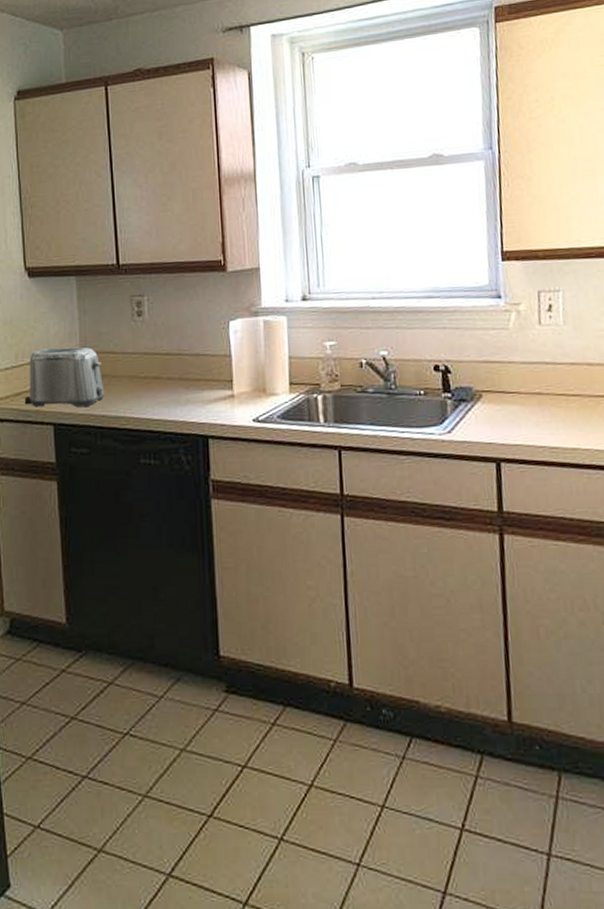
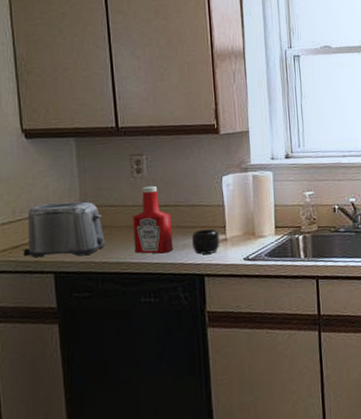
ketchup bottle: none [133,330,175,409] -> present [133,185,173,254]
mug: none [194,382,226,412] -> present [191,228,220,255]

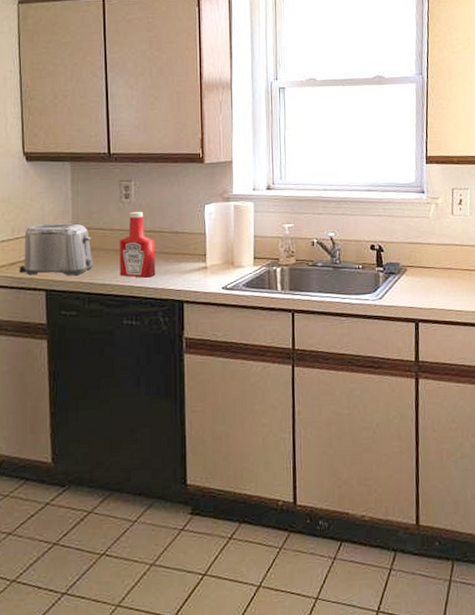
mug: present [191,228,220,255] -> none [173,256,200,281]

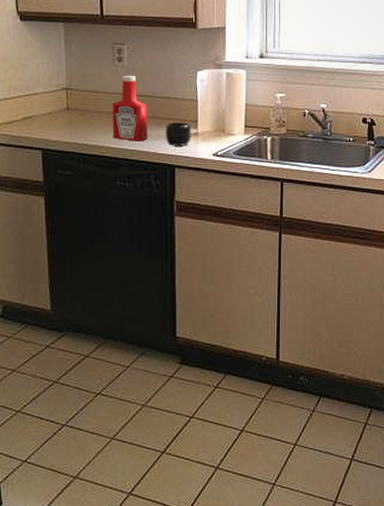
toaster: present [19,223,93,276] -> none [16,85,87,137]
mug: none [173,256,200,281] -> present [165,122,191,146]

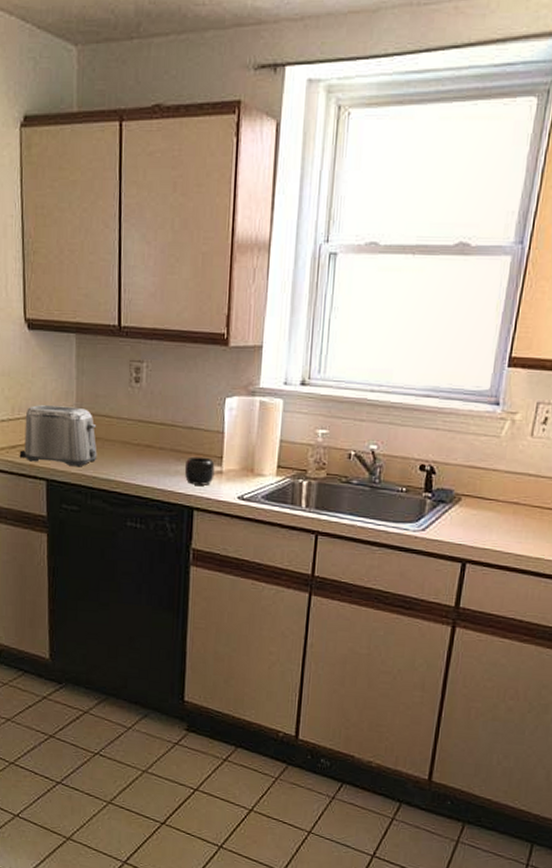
toaster: none [16,85,87,137] -> present [19,405,98,467]
ketchup bottle: present [113,75,148,141] -> none [125,398,166,477]

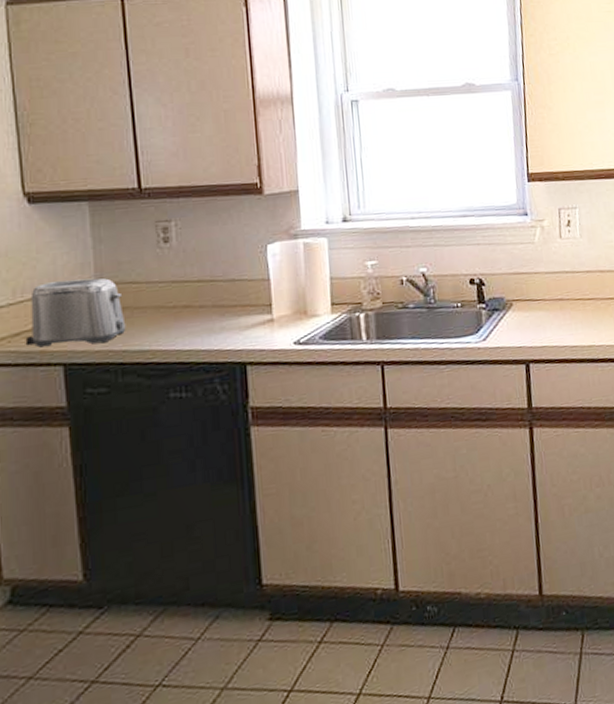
mug: present [184,456,215,486] -> none [230,307,265,339]

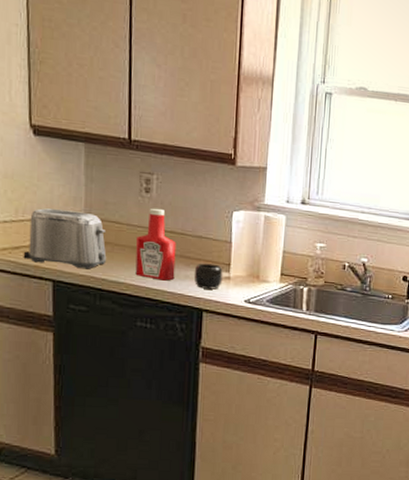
ketchup bottle: none [159,257,209,339] -> present [135,208,176,281]
mug: none [230,307,265,339] -> present [193,263,223,290]

